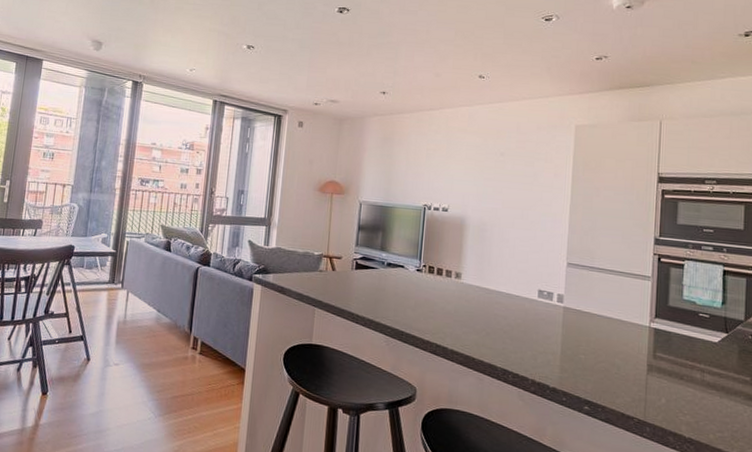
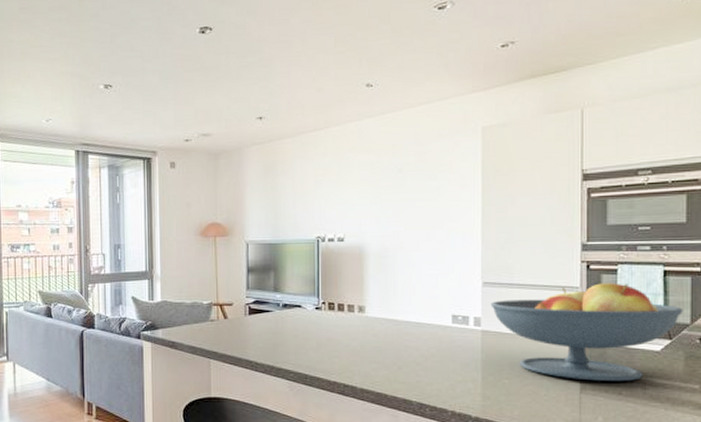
fruit bowl: none [573,275,739,368] -> present [490,283,683,381]

